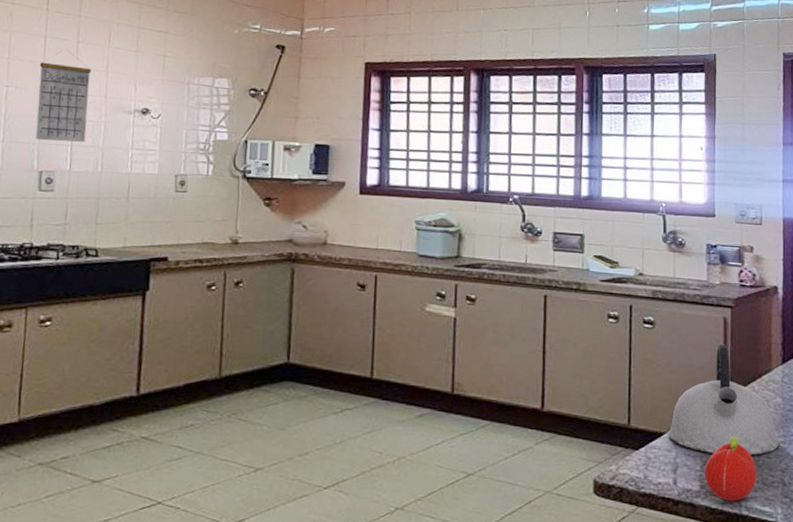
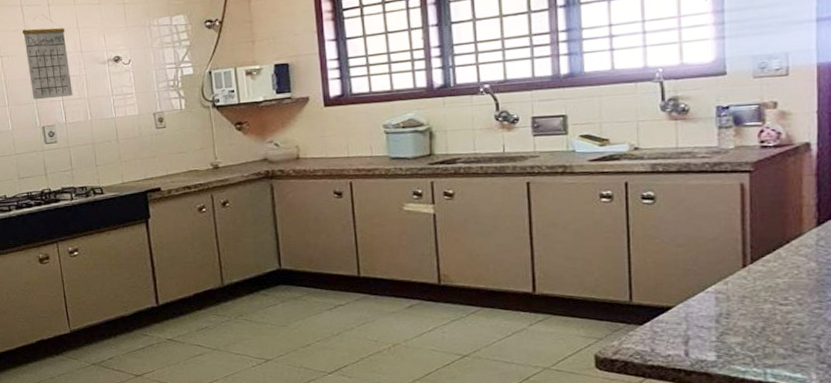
kettle: present [668,343,779,455] -> none [677,211,813,324]
fruit: present [704,436,757,501] -> none [720,305,785,369]

